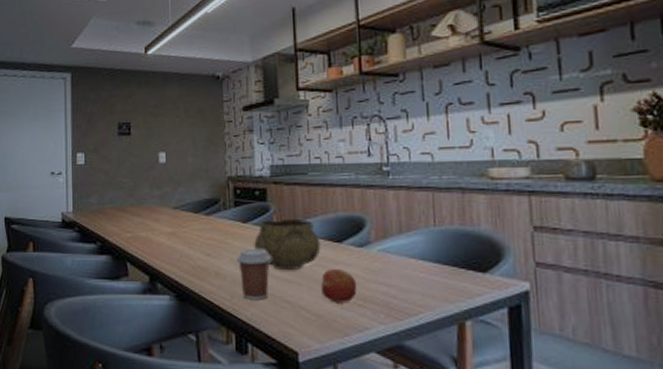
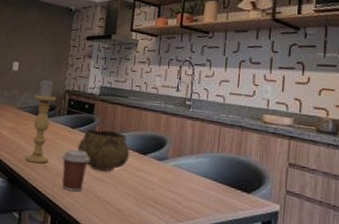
candle holder: none [190,166,221,272] -> present [26,78,56,164]
apple: present [321,268,358,303] -> none [124,174,153,203]

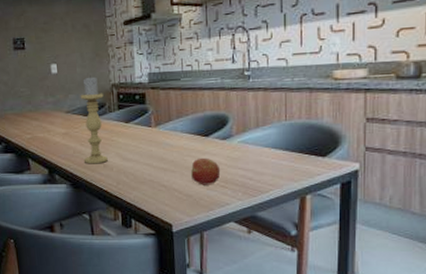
coffee cup: present [62,149,90,192] -> none [121,143,150,185]
decorative bowl: present [77,128,130,172] -> none [135,117,191,161]
apple: none [124,174,153,203] -> present [191,157,221,185]

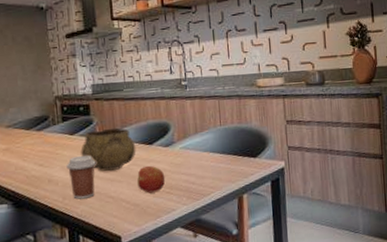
candle holder: present [80,75,108,164] -> none [21,88,53,181]
coffee cup: none [121,143,150,185] -> present [66,155,96,199]
decorative bowl: none [135,117,191,161] -> present [81,127,136,172]

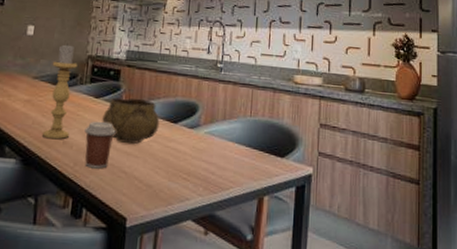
candle holder: none [21,88,53,181] -> present [43,43,78,140]
apple: present [137,165,166,193] -> none [154,145,185,176]

